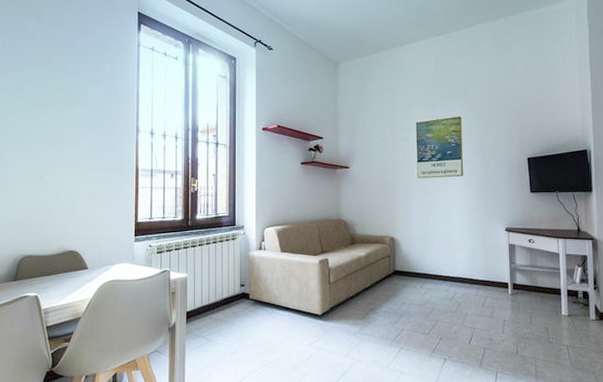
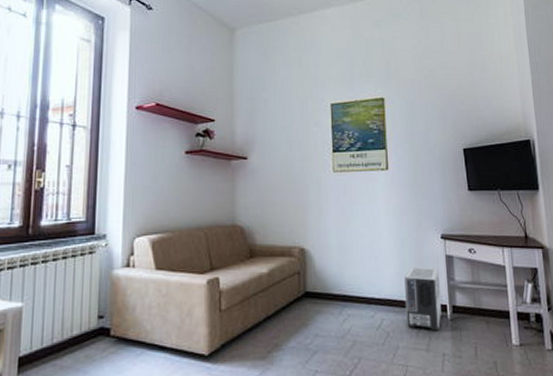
air purifier: none [474,253,504,303] -> present [404,267,441,331]

